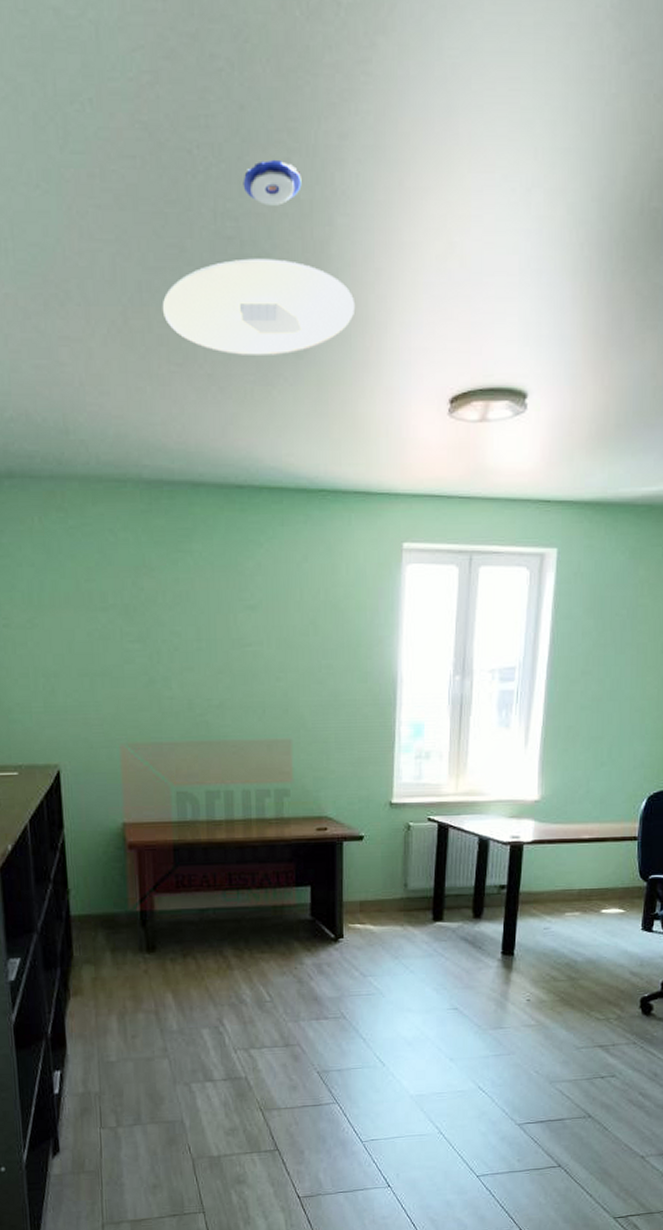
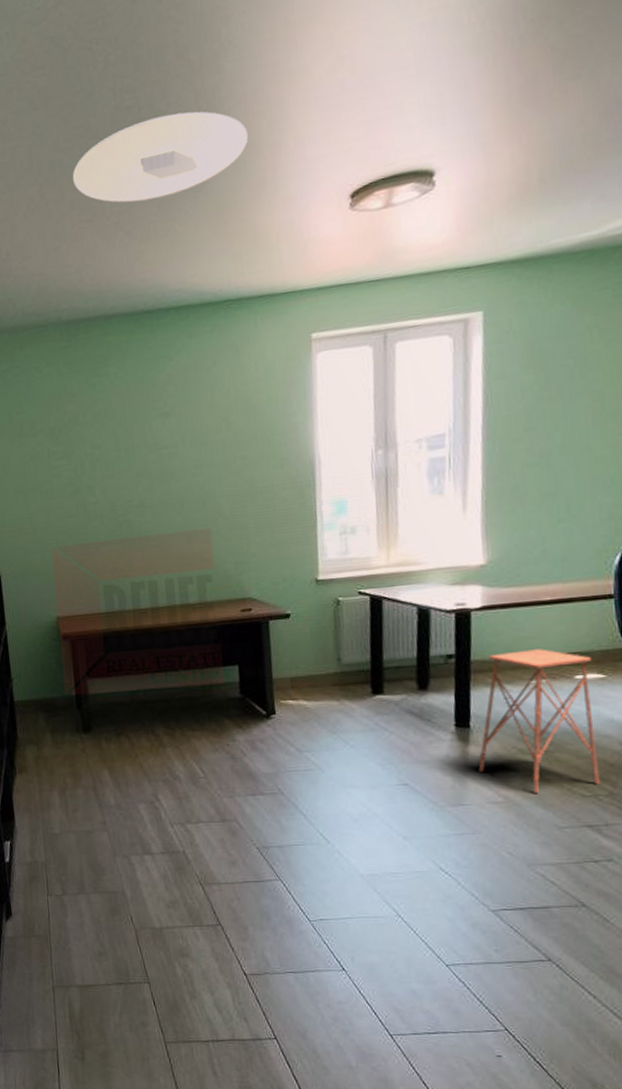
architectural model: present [243,159,302,206] -> none [137,33,191,73]
side table: none [517,884,616,1018] -> present [478,649,600,794]

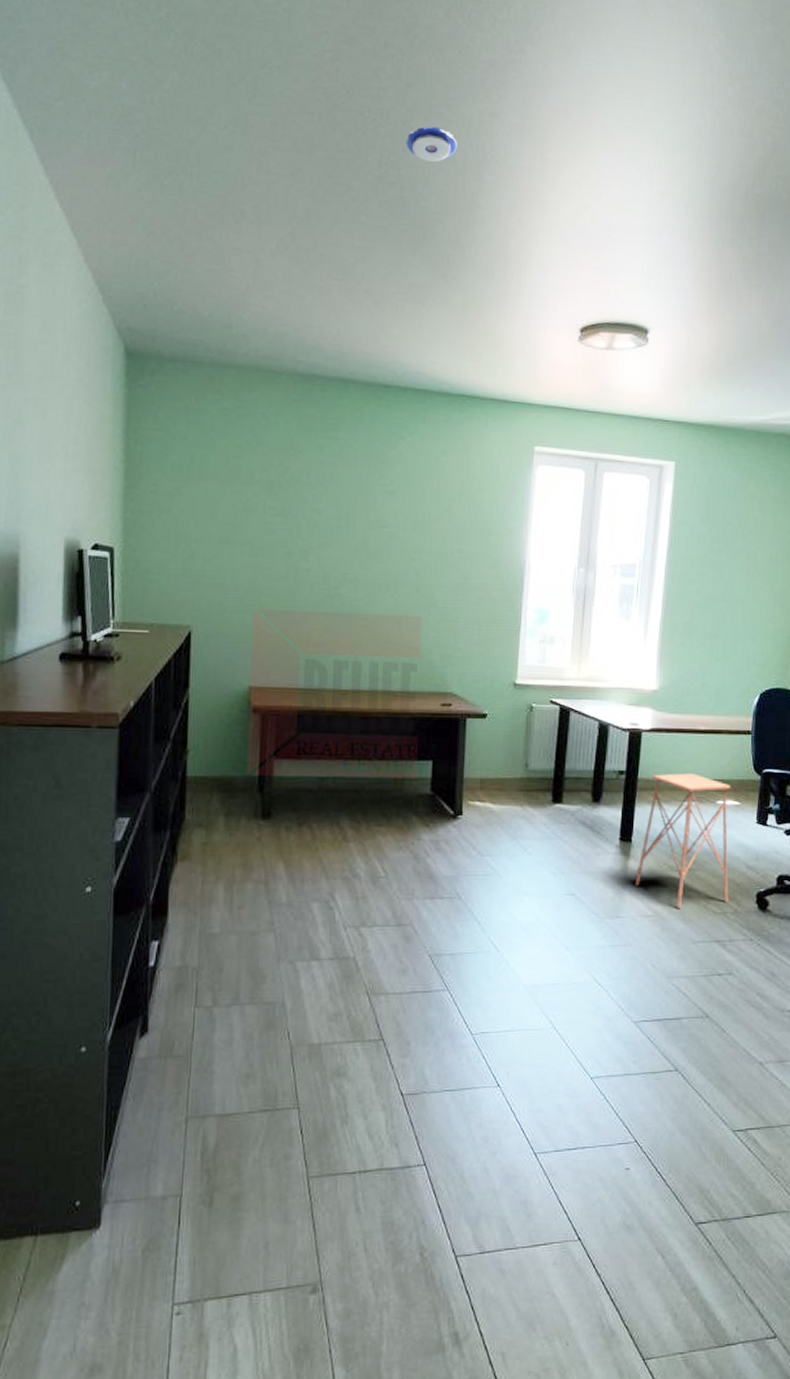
ceiling light: present [72,111,249,203] -> none [327,200,499,280]
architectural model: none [137,33,191,73] -> present [406,126,457,162]

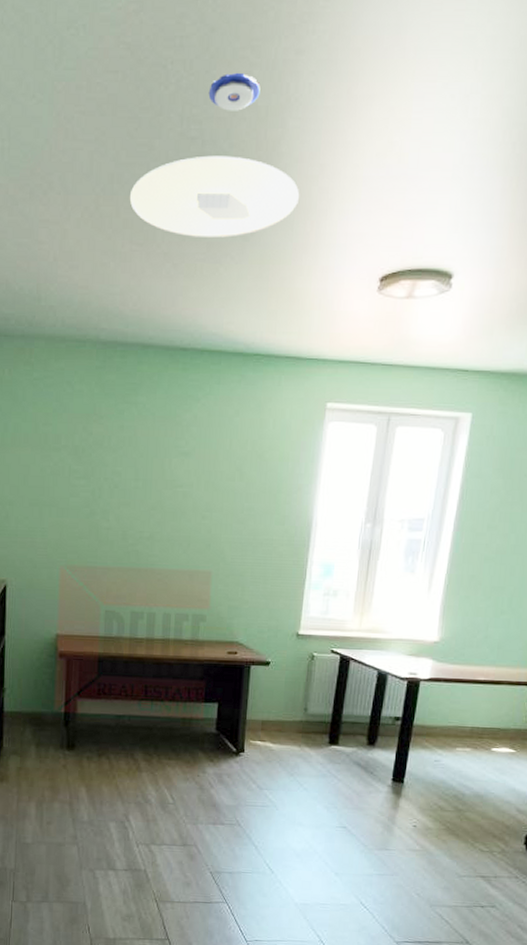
ceiling light: none [327,200,499,280] -> present [129,155,300,238]
side table: present [635,773,731,909] -> none [404,721,508,846]

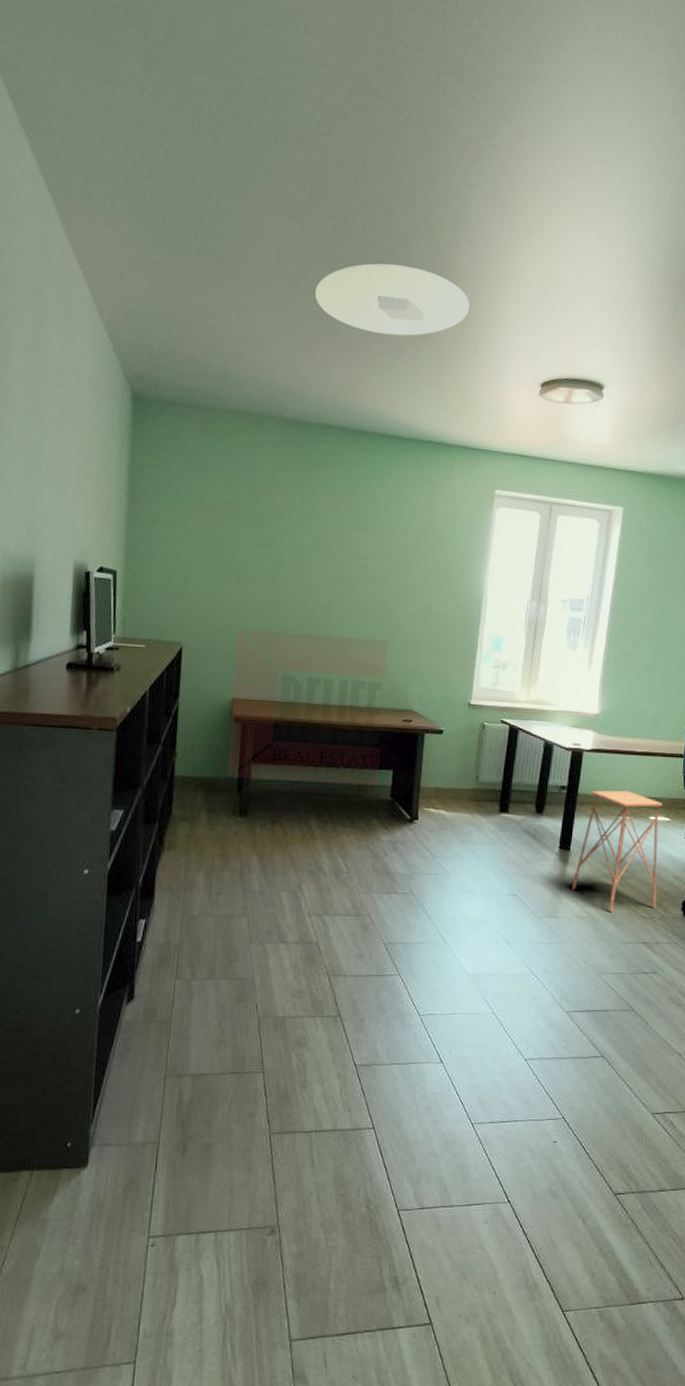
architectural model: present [208,72,260,111] -> none [388,196,435,229]
side table: none [404,721,508,846] -> present [571,790,663,913]

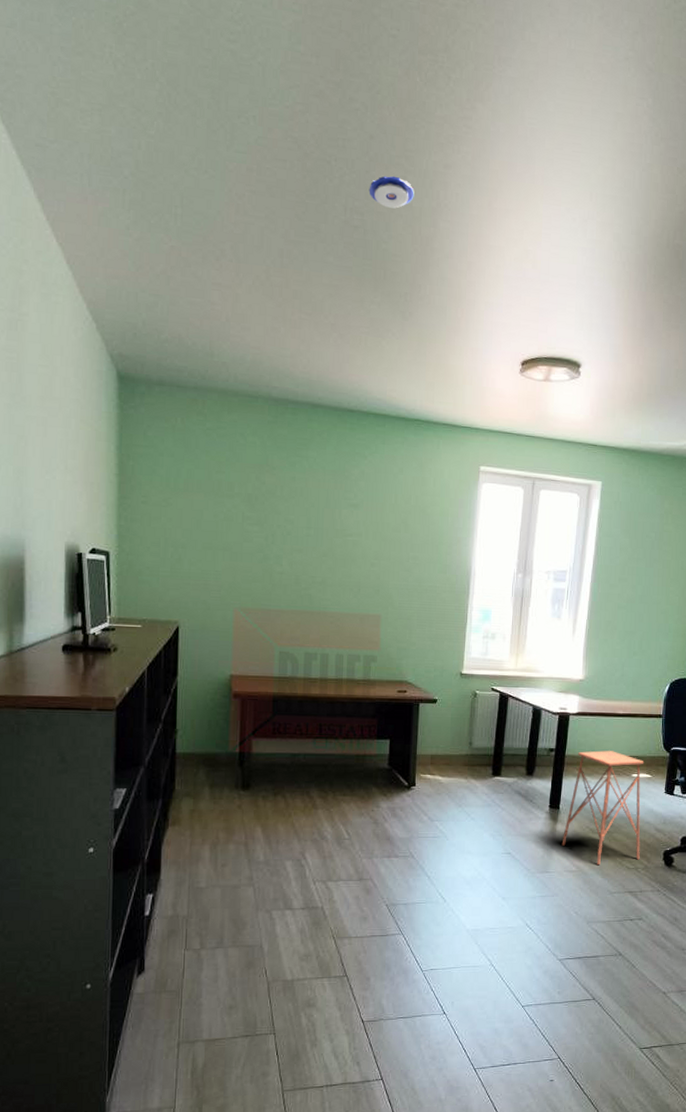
ceiling light: present [314,263,470,337] -> none [298,243,451,316]
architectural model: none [388,196,435,229] -> present [369,175,414,209]

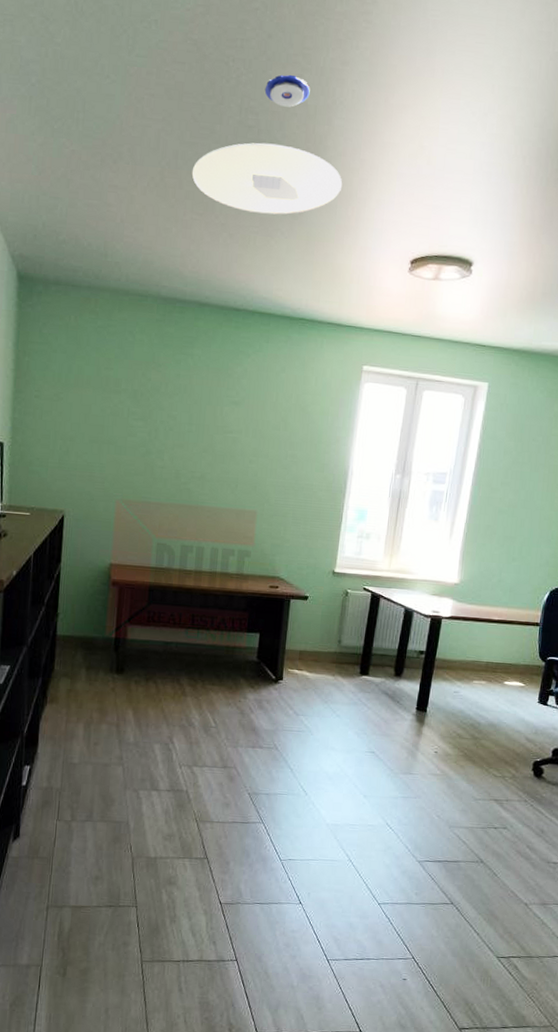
ceiling light: none [298,243,451,316] -> present [191,142,343,215]
side table: present [561,750,644,866] -> none [427,655,518,771]

